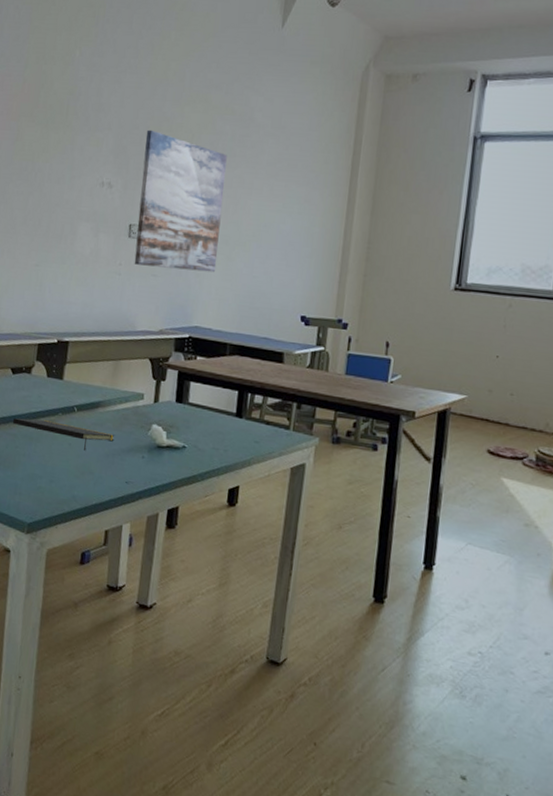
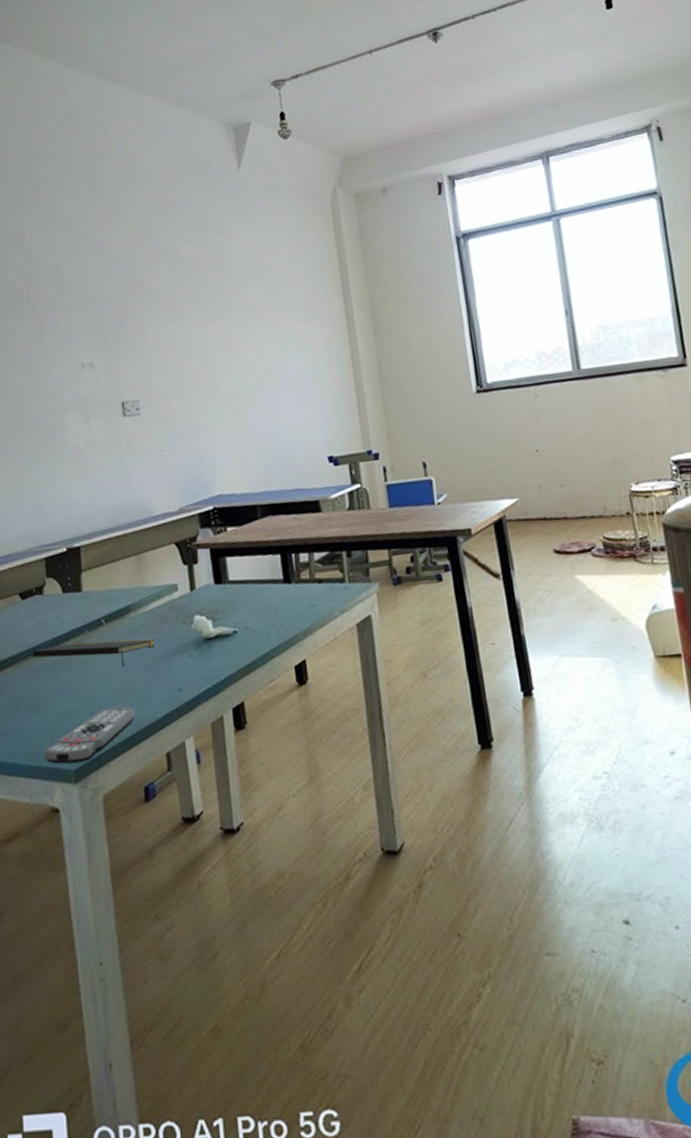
remote control: none [6,481,87,519] -> present [44,706,136,764]
wall art: present [134,129,227,273] -> none [119,298,227,444]

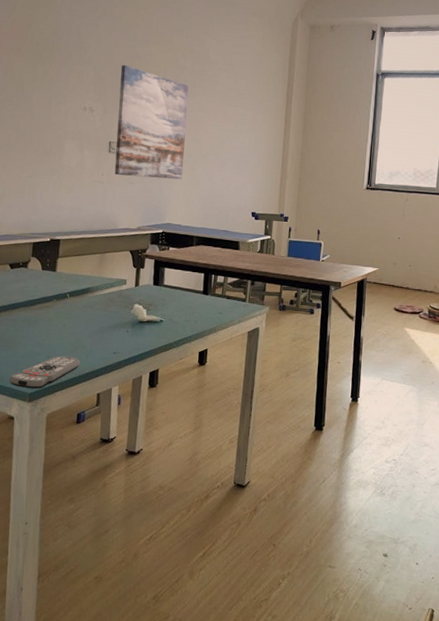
notepad: present [33,638,155,668] -> none [13,305,103,330]
wall art: none [119,298,227,444] -> present [114,64,189,180]

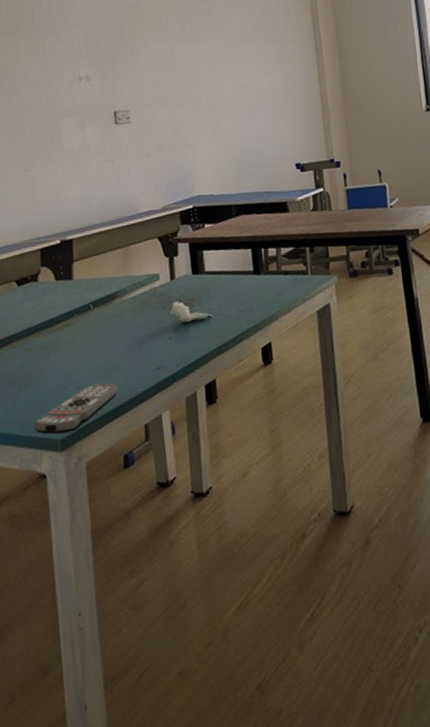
wall art: present [114,64,189,180] -> none [114,19,207,149]

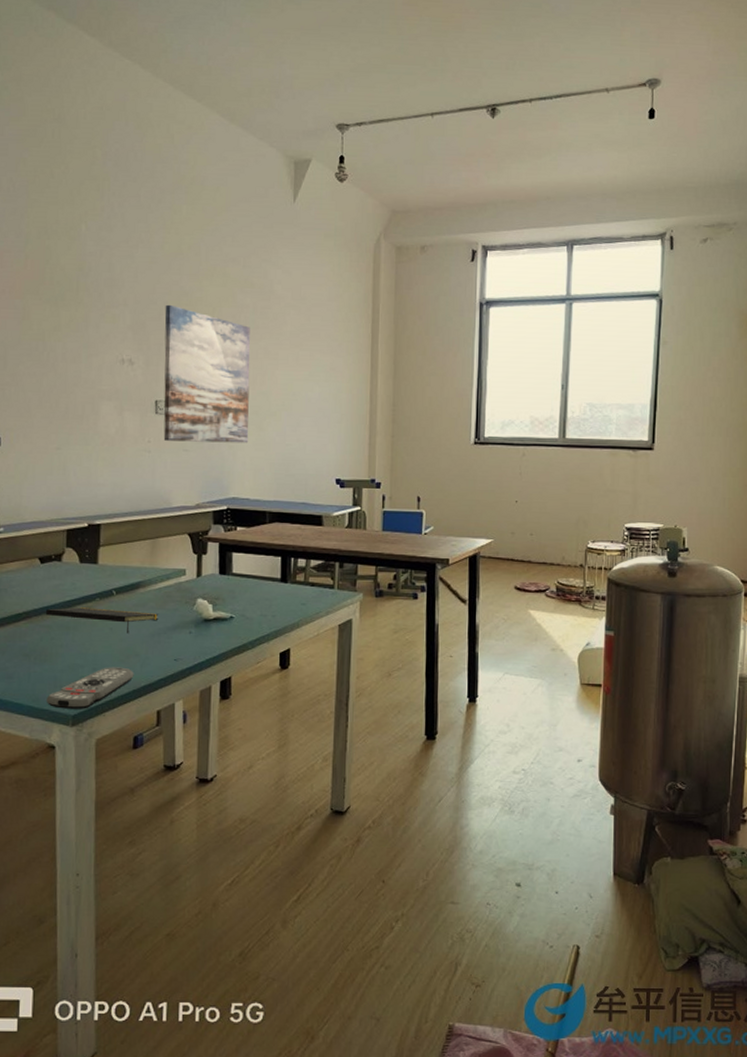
notepad: none [27,322,137,348] -> present [46,607,159,635]
wall art: none [114,19,207,149] -> present [163,304,250,444]

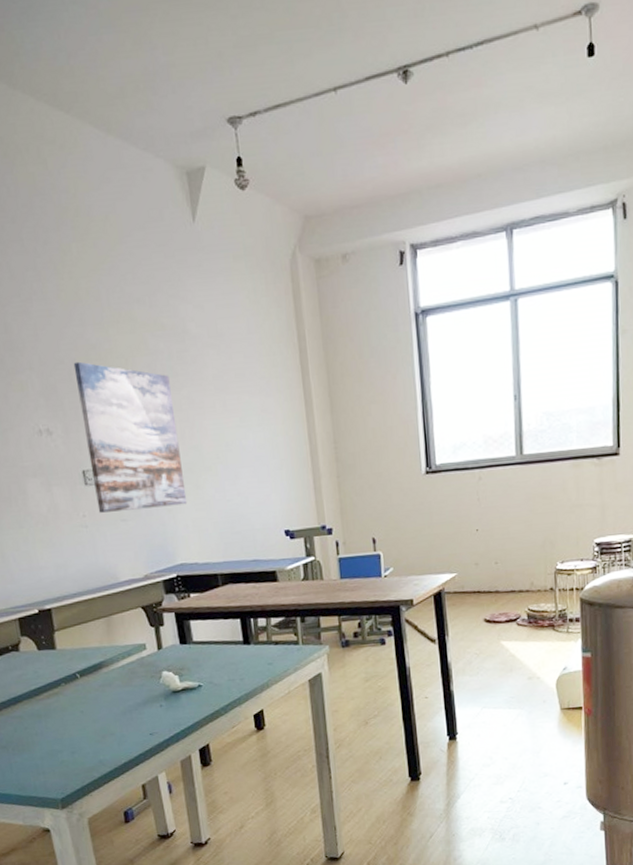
notepad: present [46,607,159,635] -> none [14,691,127,715]
remote control: present [46,667,134,709] -> none [32,747,113,794]

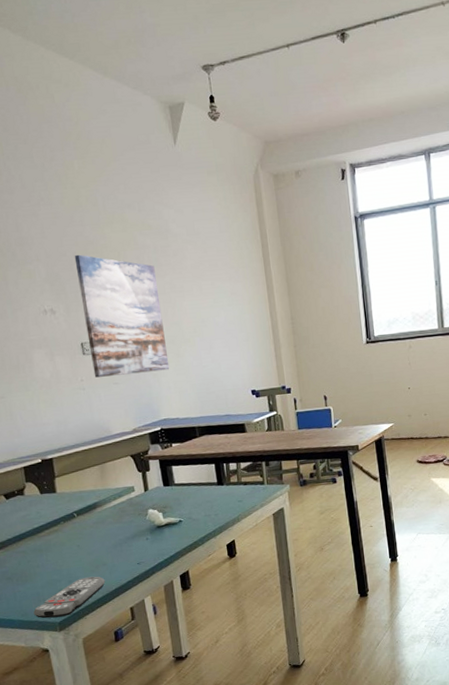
remote control: none [32,747,113,794] -> present [33,576,106,619]

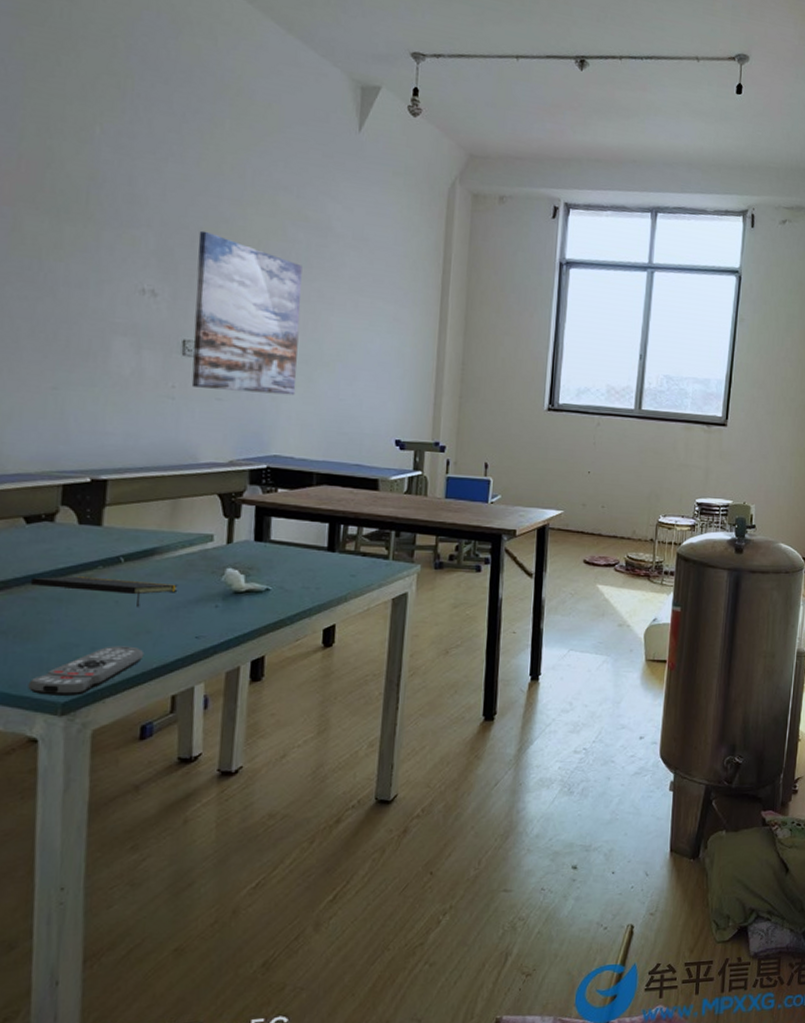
notepad: none [19,527,118,549] -> present [31,576,178,608]

